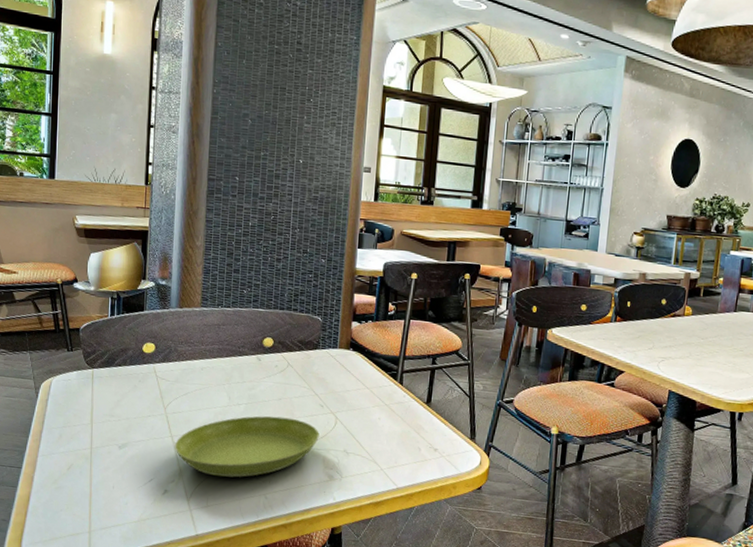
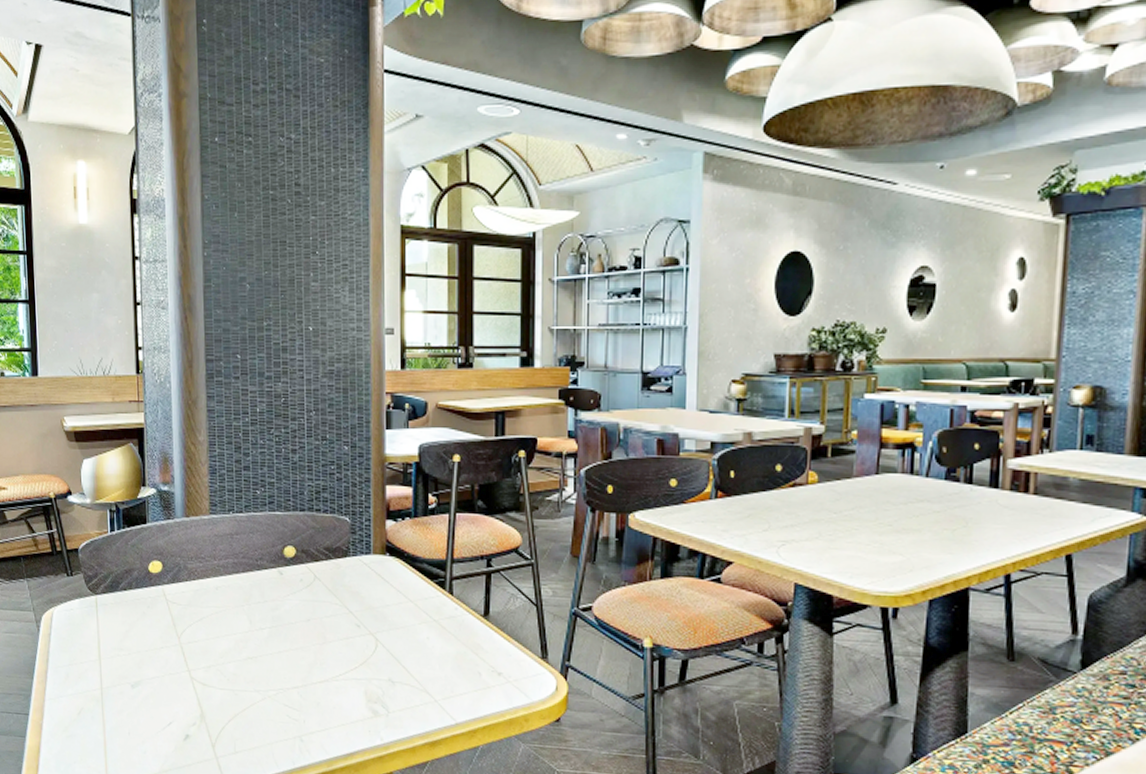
saucer: present [175,416,319,478] -> none [193,641,358,717]

